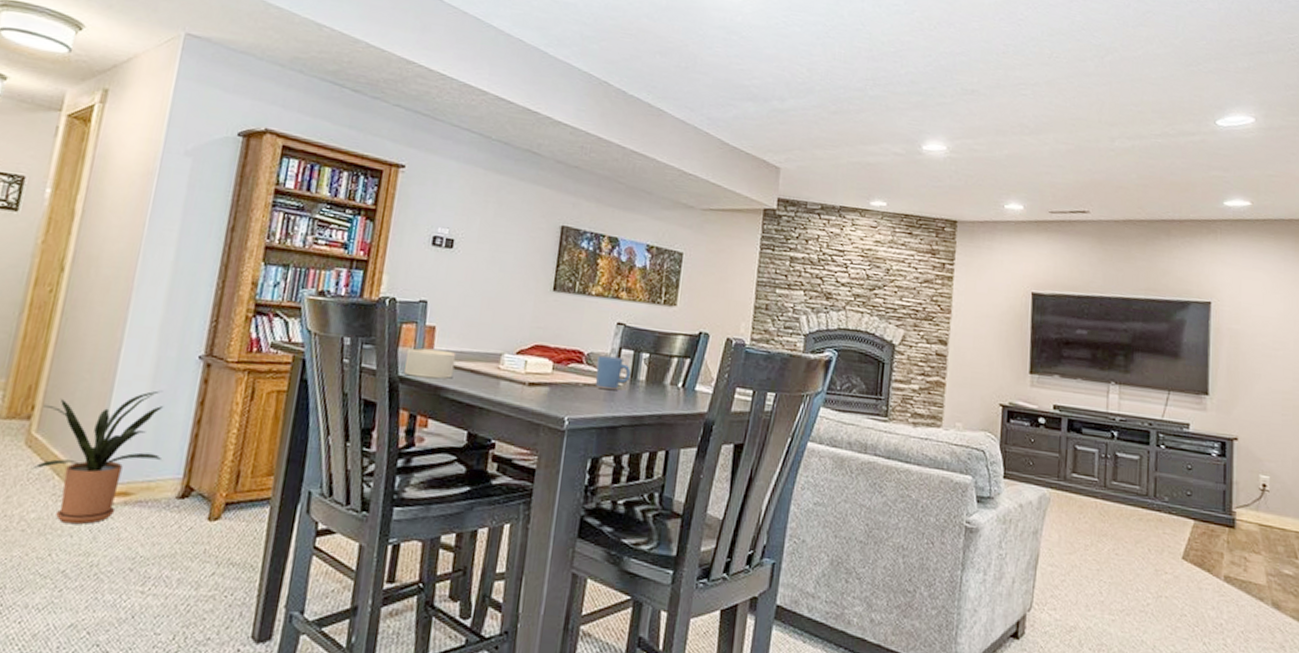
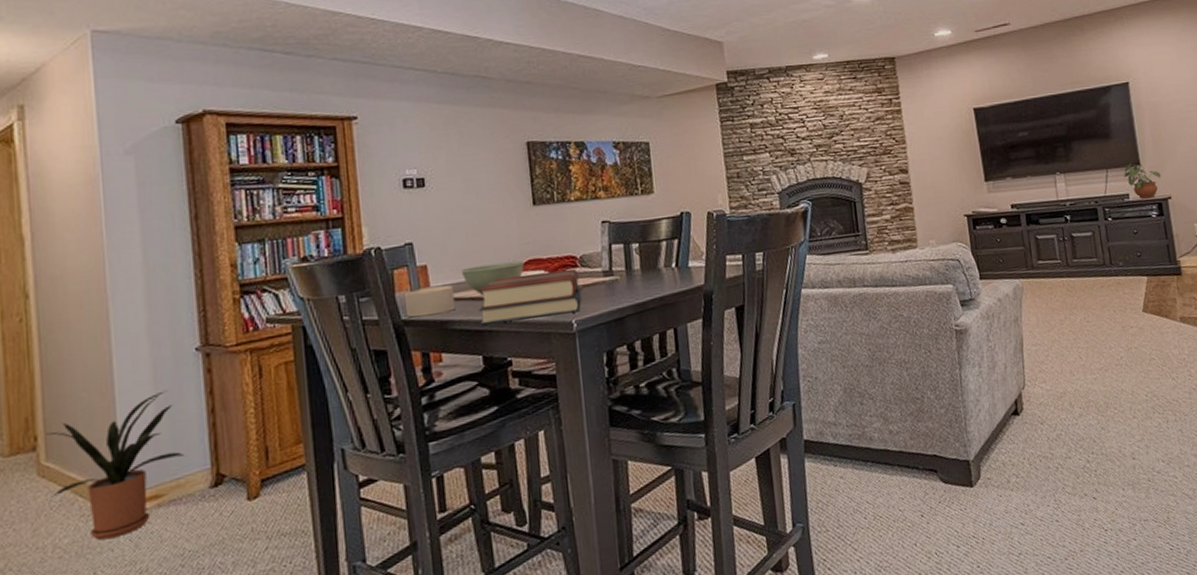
bowl: none [466,338,531,372] -> present [461,261,525,297]
books: none [473,356,582,410] -> present [478,268,582,325]
mug: present [595,355,631,391] -> none [590,252,626,287]
potted plant: none [1187,390,1231,434] -> present [1123,163,1161,199]

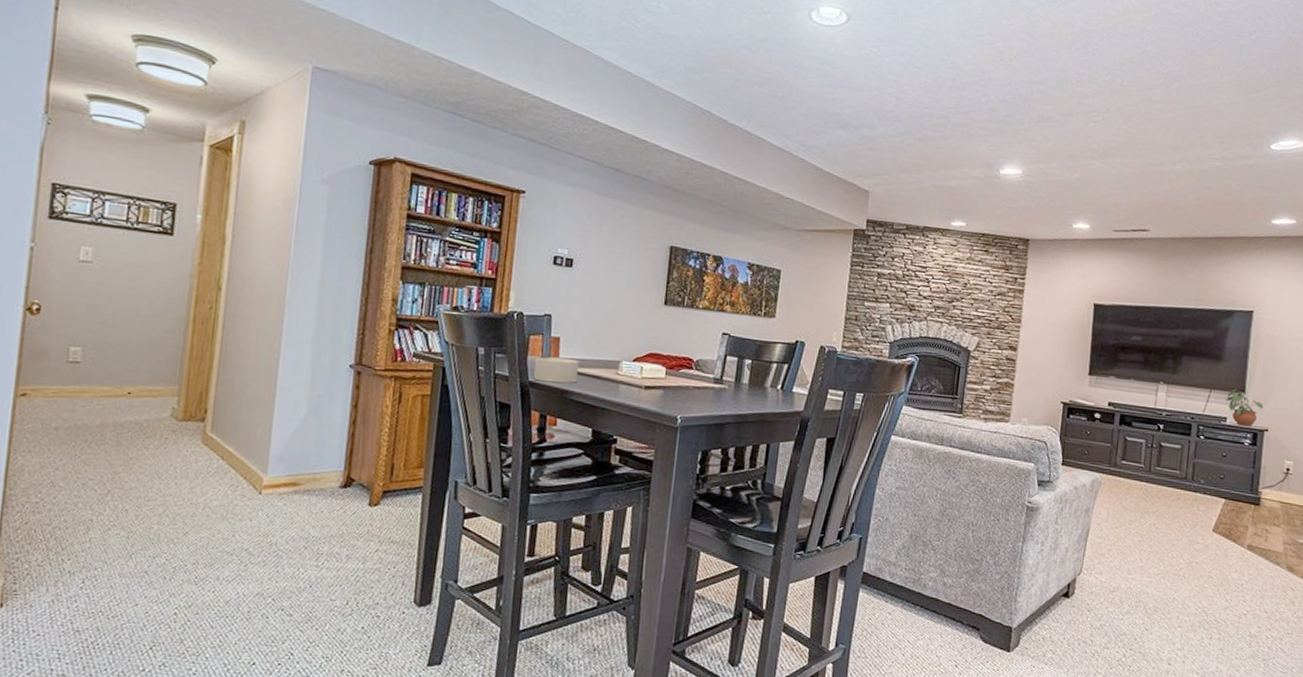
house plant: present [46,390,184,540] -> none [212,395,323,511]
bowl: present [461,261,525,297] -> none [588,347,646,377]
books: present [478,268,582,325] -> none [596,363,692,409]

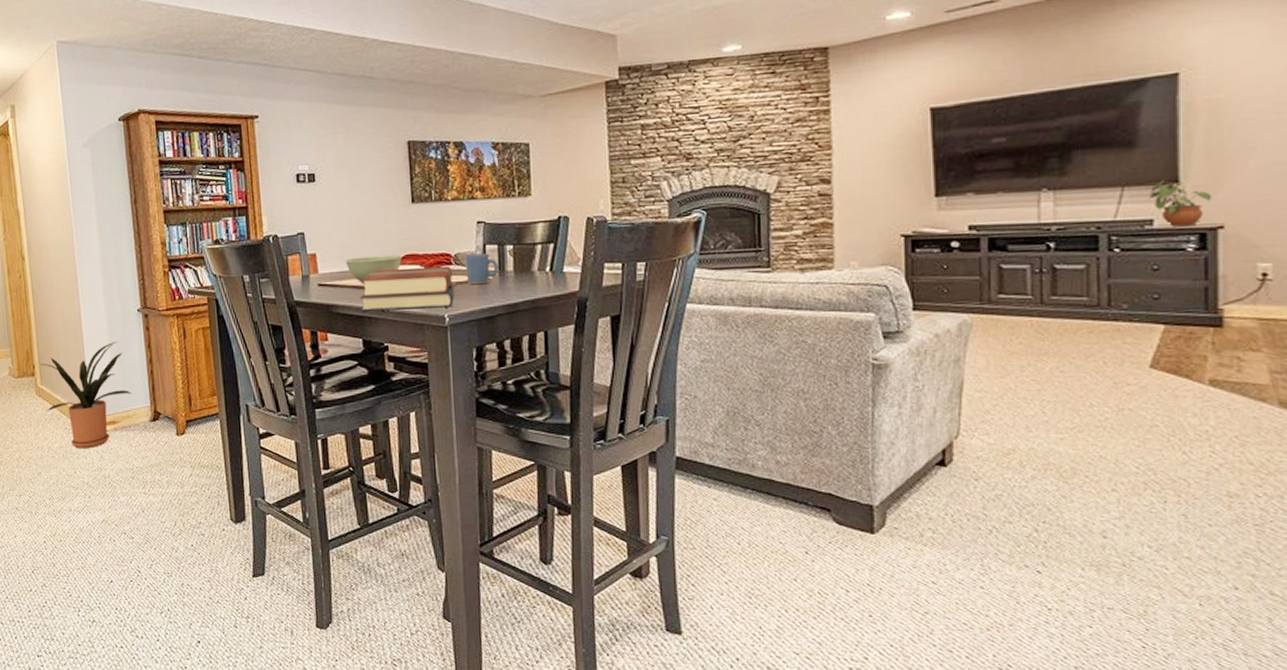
house plant: none [212,395,323,511] -> present [40,341,131,449]
candle: present [534,356,580,384] -> none [297,273,340,300]
bowl: none [588,347,646,377] -> present [345,255,402,286]
books: none [596,363,692,409] -> present [359,266,455,311]
mug: none [704,361,736,393] -> present [465,253,499,285]

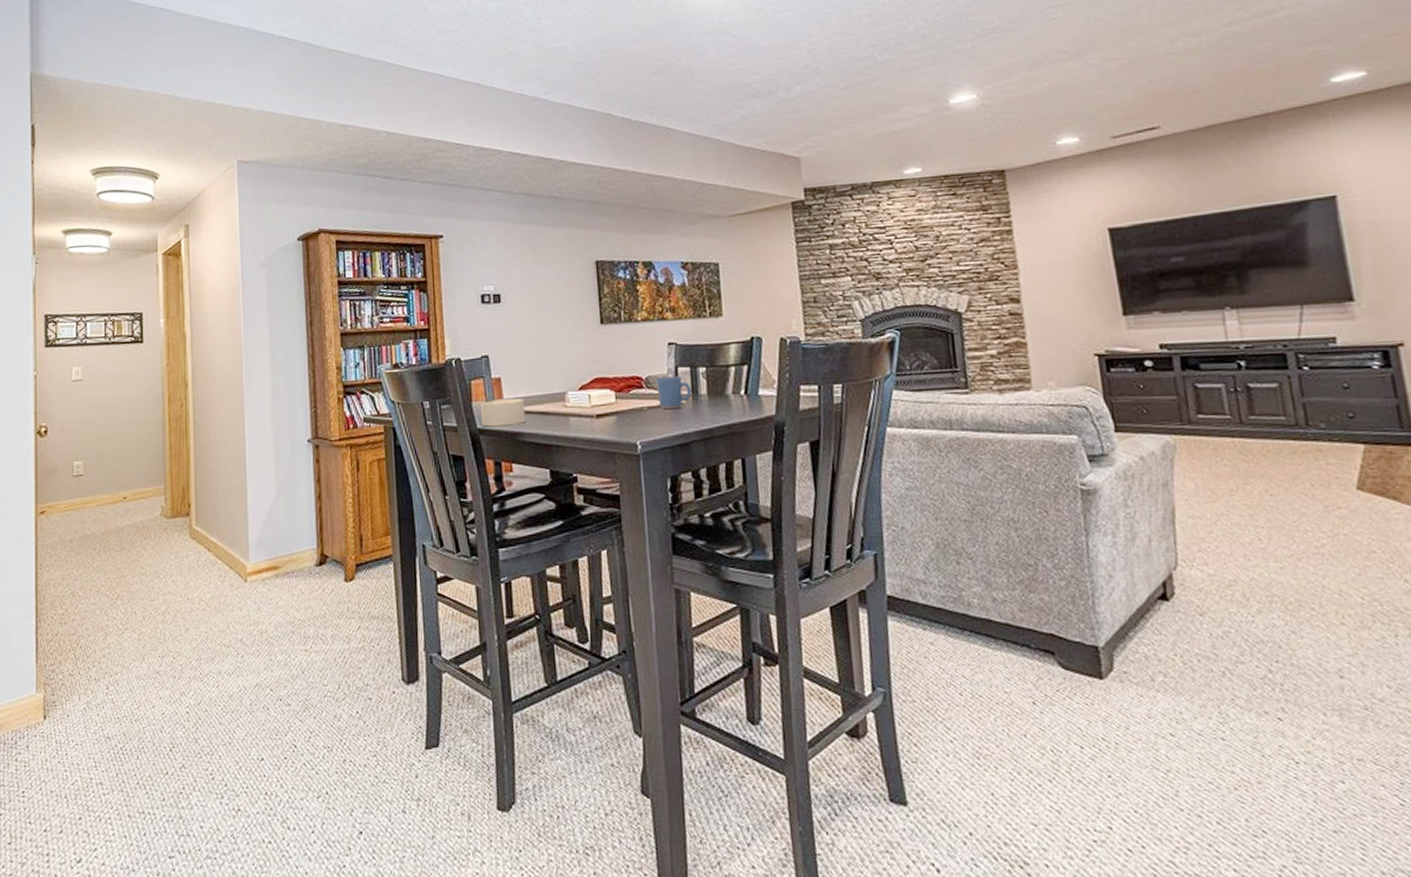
house plant: present [40,341,131,449] -> none [197,475,296,600]
candle: none [297,273,340,300] -> present [481,398,526,427]
bowl: present [345,255,402,286] -> none [531,378,591,412]
books: present [359,266,455,311] -> none [546,389,647,439]
potted plant: present [1149,180,1212,227] -> none [1327,298,1388,345]

